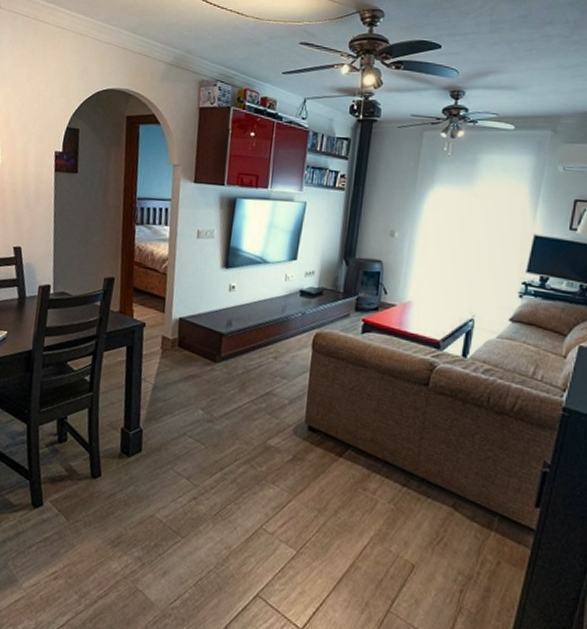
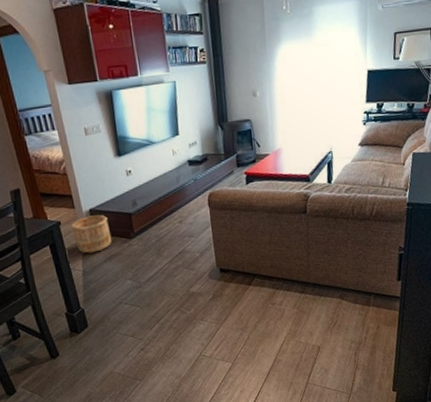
wooden bucket: none [154,324,196,368] -> present [70,214,112,254]

